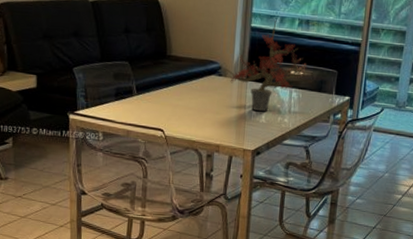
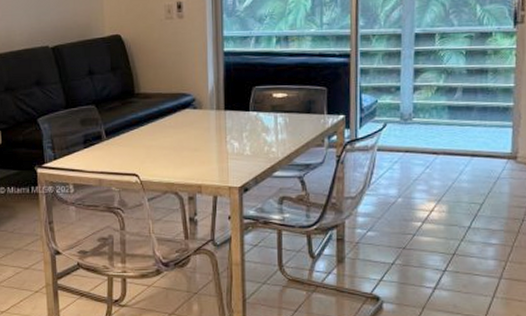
potted plant: present [221,20,307,111] -> none [196,41,292,142]

